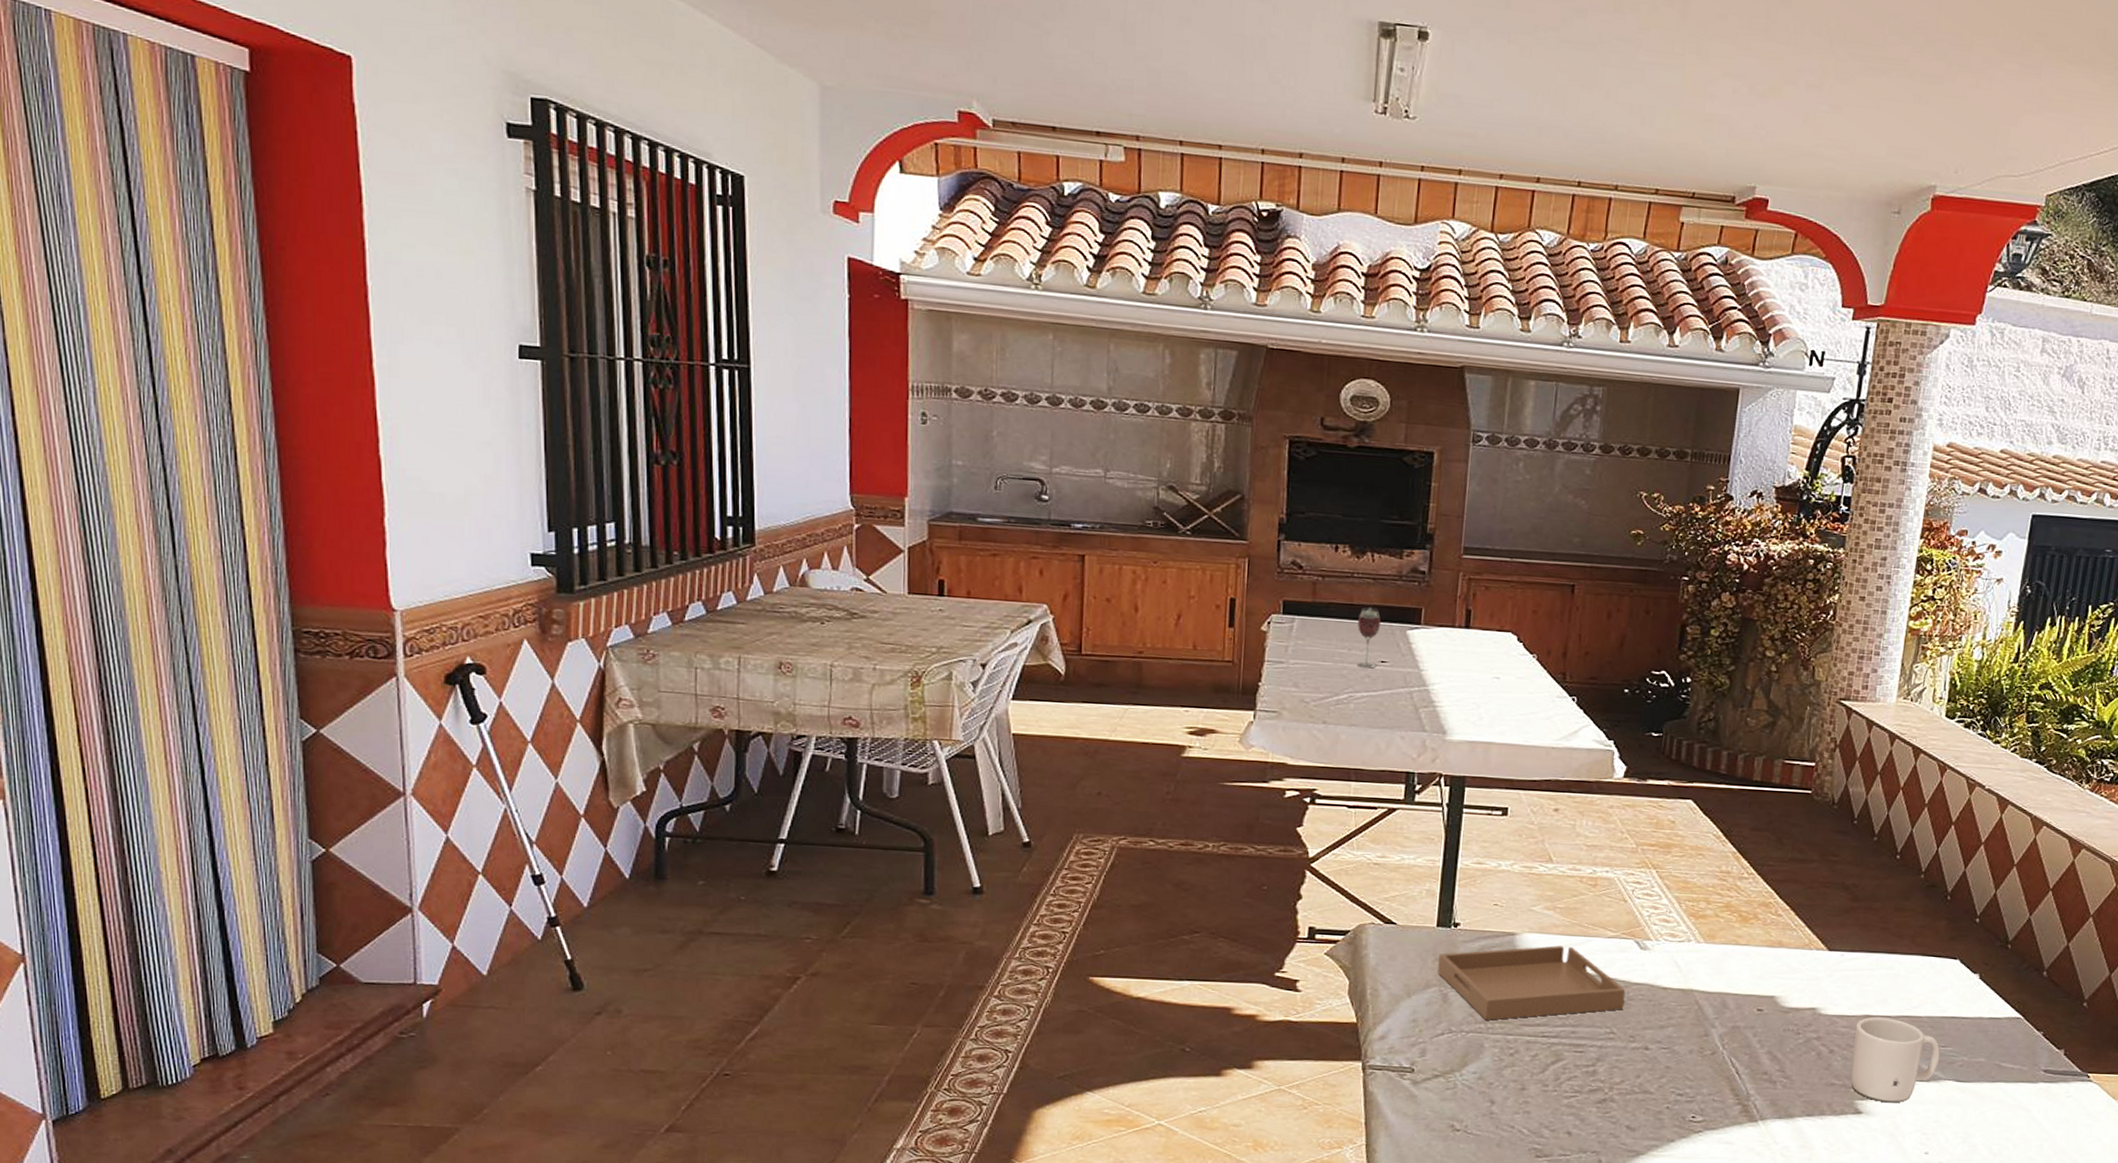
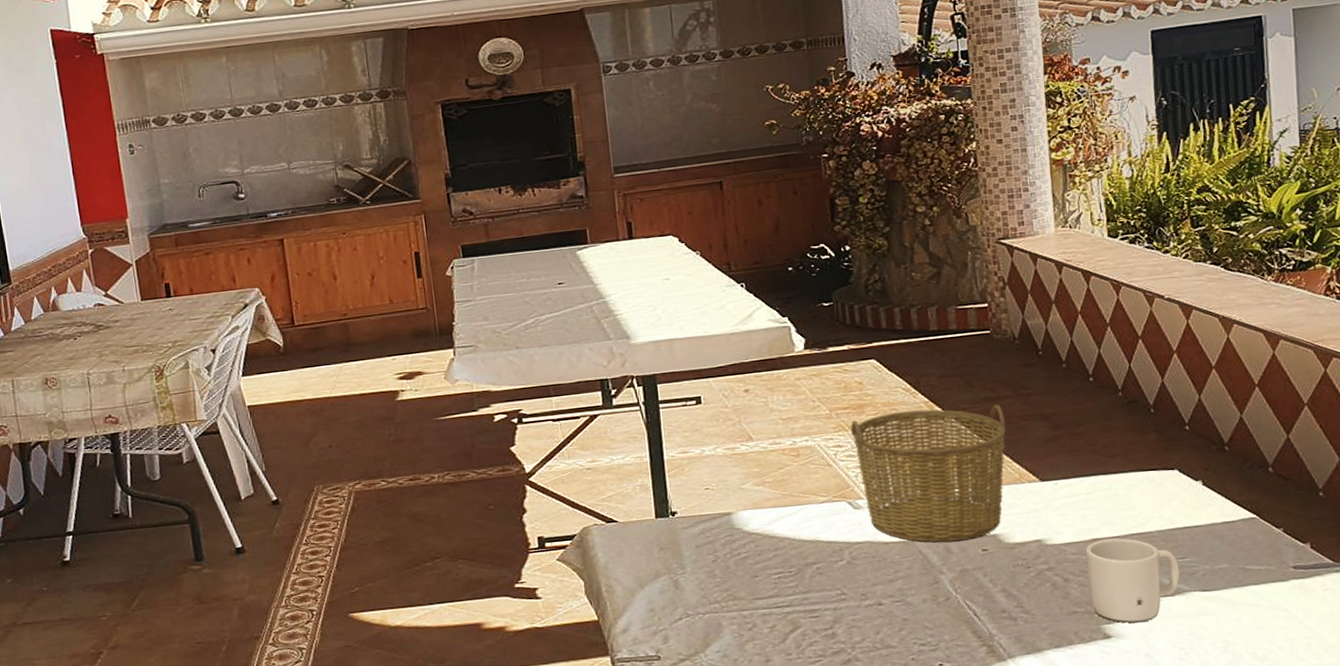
wineglass: present [1356,606,1381,669] -> none [530,236,554,293]
serving tray: present [1437,945,1626,1021] -> none [663,517,850,600]
basket: none [1652,857,1807,997] -> present [850,404,1007,543]

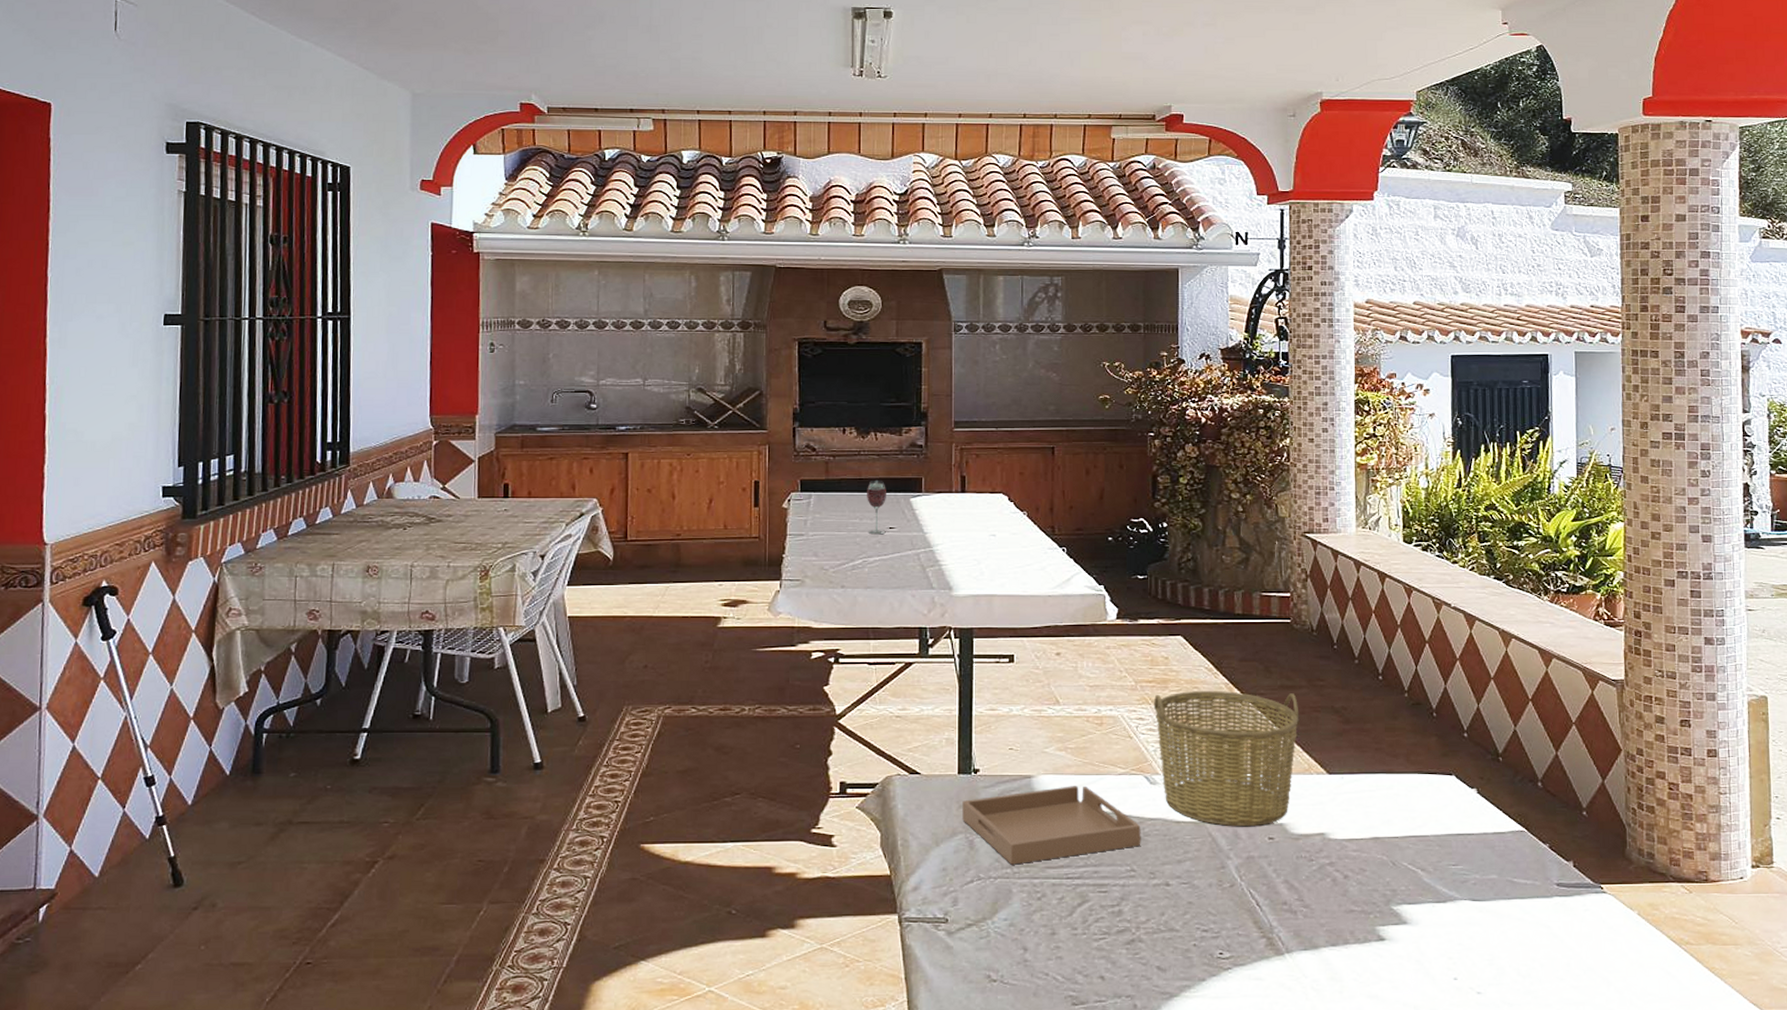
wineglass: none [530,236,554,293] -> present [867,480,887,535]
serving tray: none [663,517,850,600] -> present [962,786,1141,865]
mug: present [1085,538,1180,623] -> none [1365,838,1452,928]

